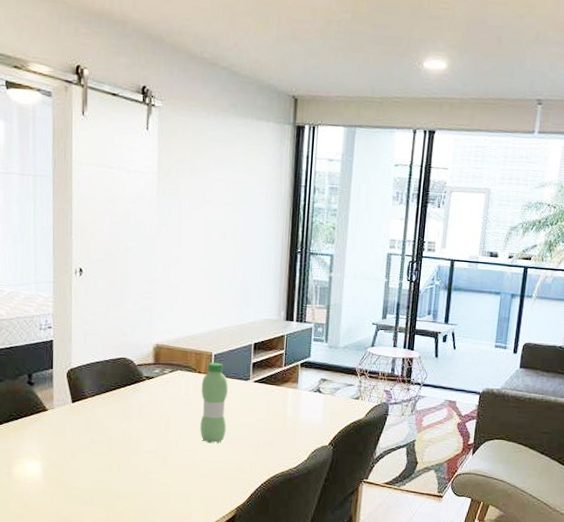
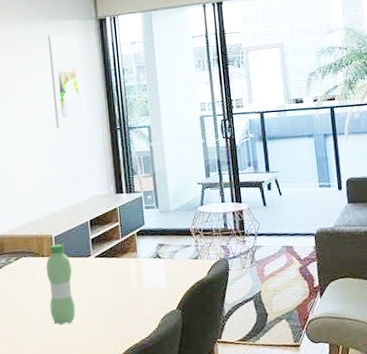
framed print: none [232,135,270,243] -> present [48,35,86,129]

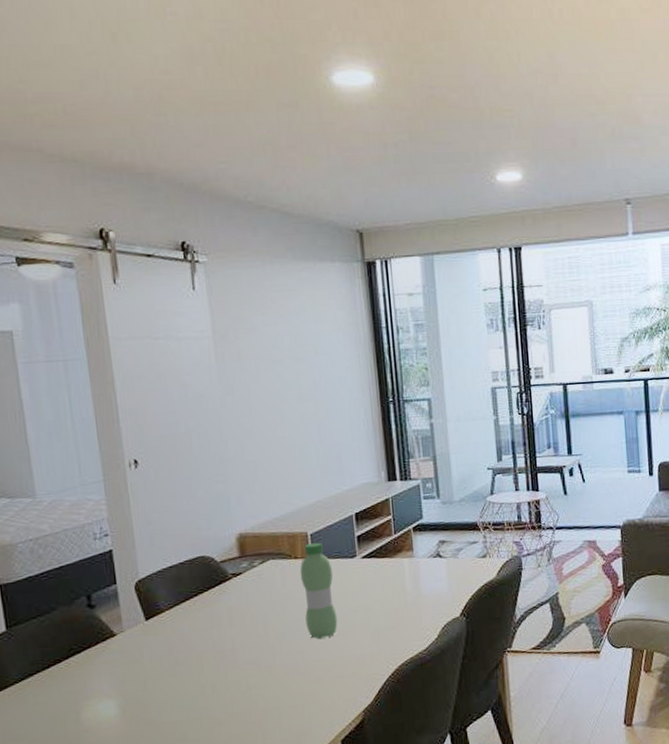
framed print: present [48,35,86,129] -> none [299,281,350,401]

